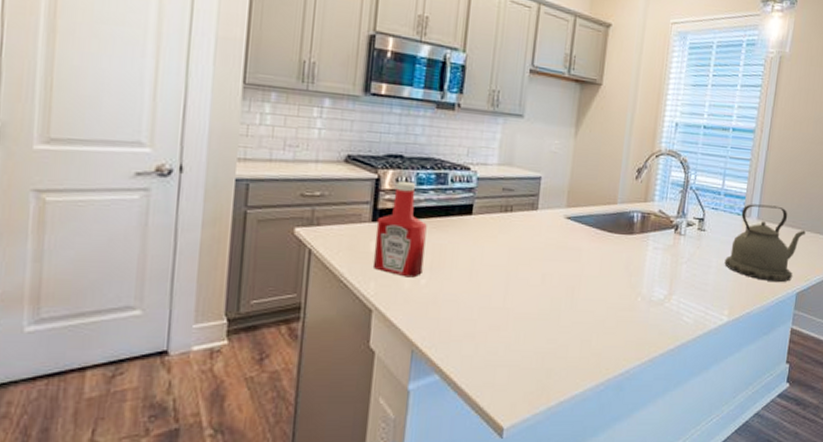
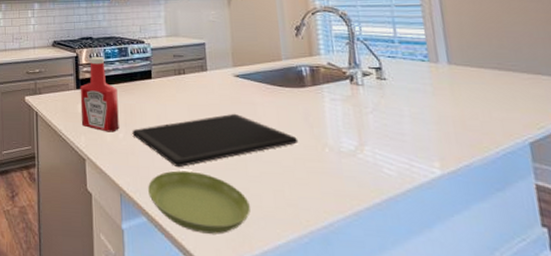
cutting board: none [437,259,616,319] -> present [132,113,299,168]
saucer: none [446,322,555,388] -> present [148,170,250,234]
kettle: present [724,204,806,283] -> none [418,48,520,131]

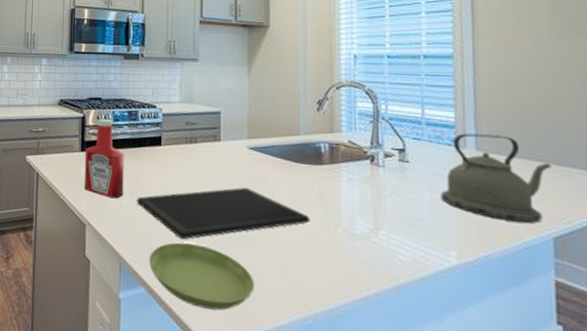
kettle: none [418,48,520,131] -> present [440,133,551,224]

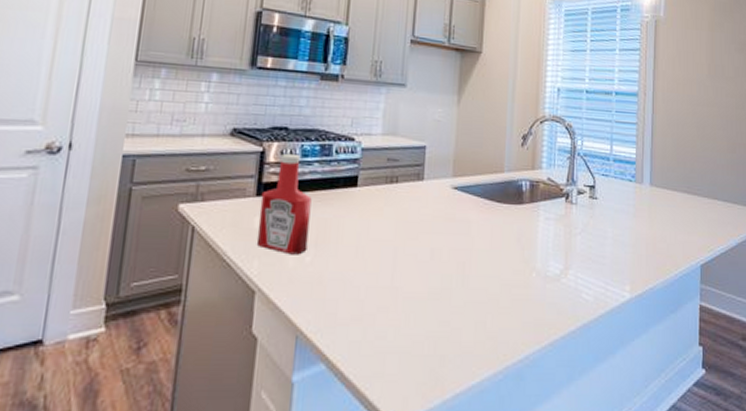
cutting board: present [137,187,311,240] -> none [323,232,508,299]
saucer: present [149,242,254,310] -> none [332,303,448,379]
kettle: present [440,133,551,224] -> none [621,169,702,254]

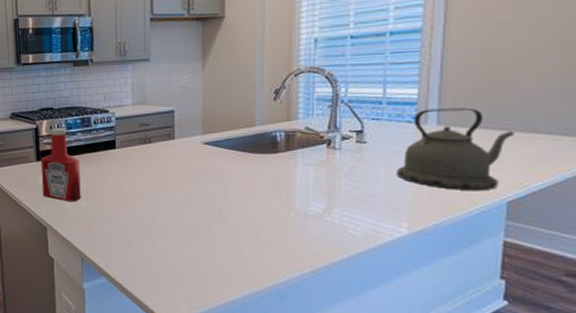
kettle: none [621,169,702,254] -> present [396,107,514,192]

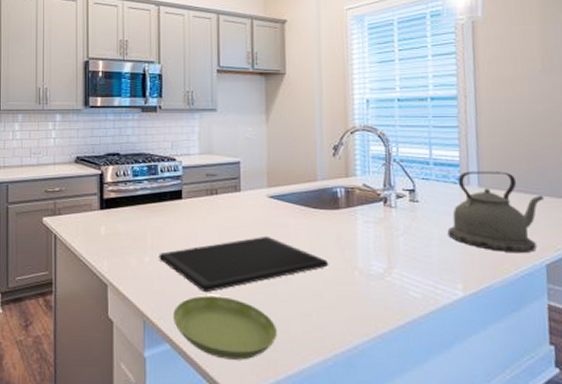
ketchup bottle: present [40,127,81,202] -> none [104,174,145,256]
cutting board: none [94,180,265,233] -> present [159,235,329,293]
saucer: none [109,236,209,291] -> present [173,295,277,360]

